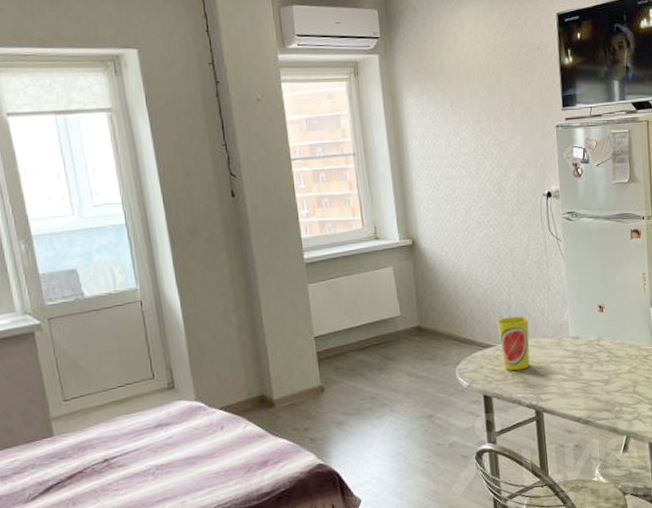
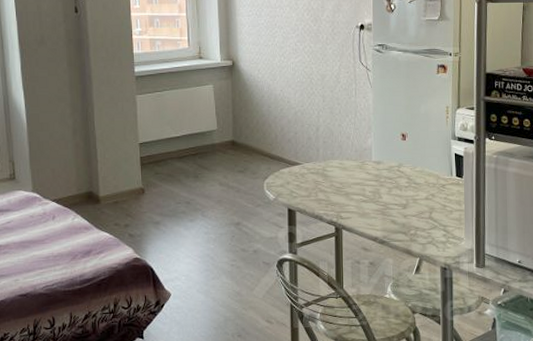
cup: present [497,316,530,371] -> none [305,138,335,189]

